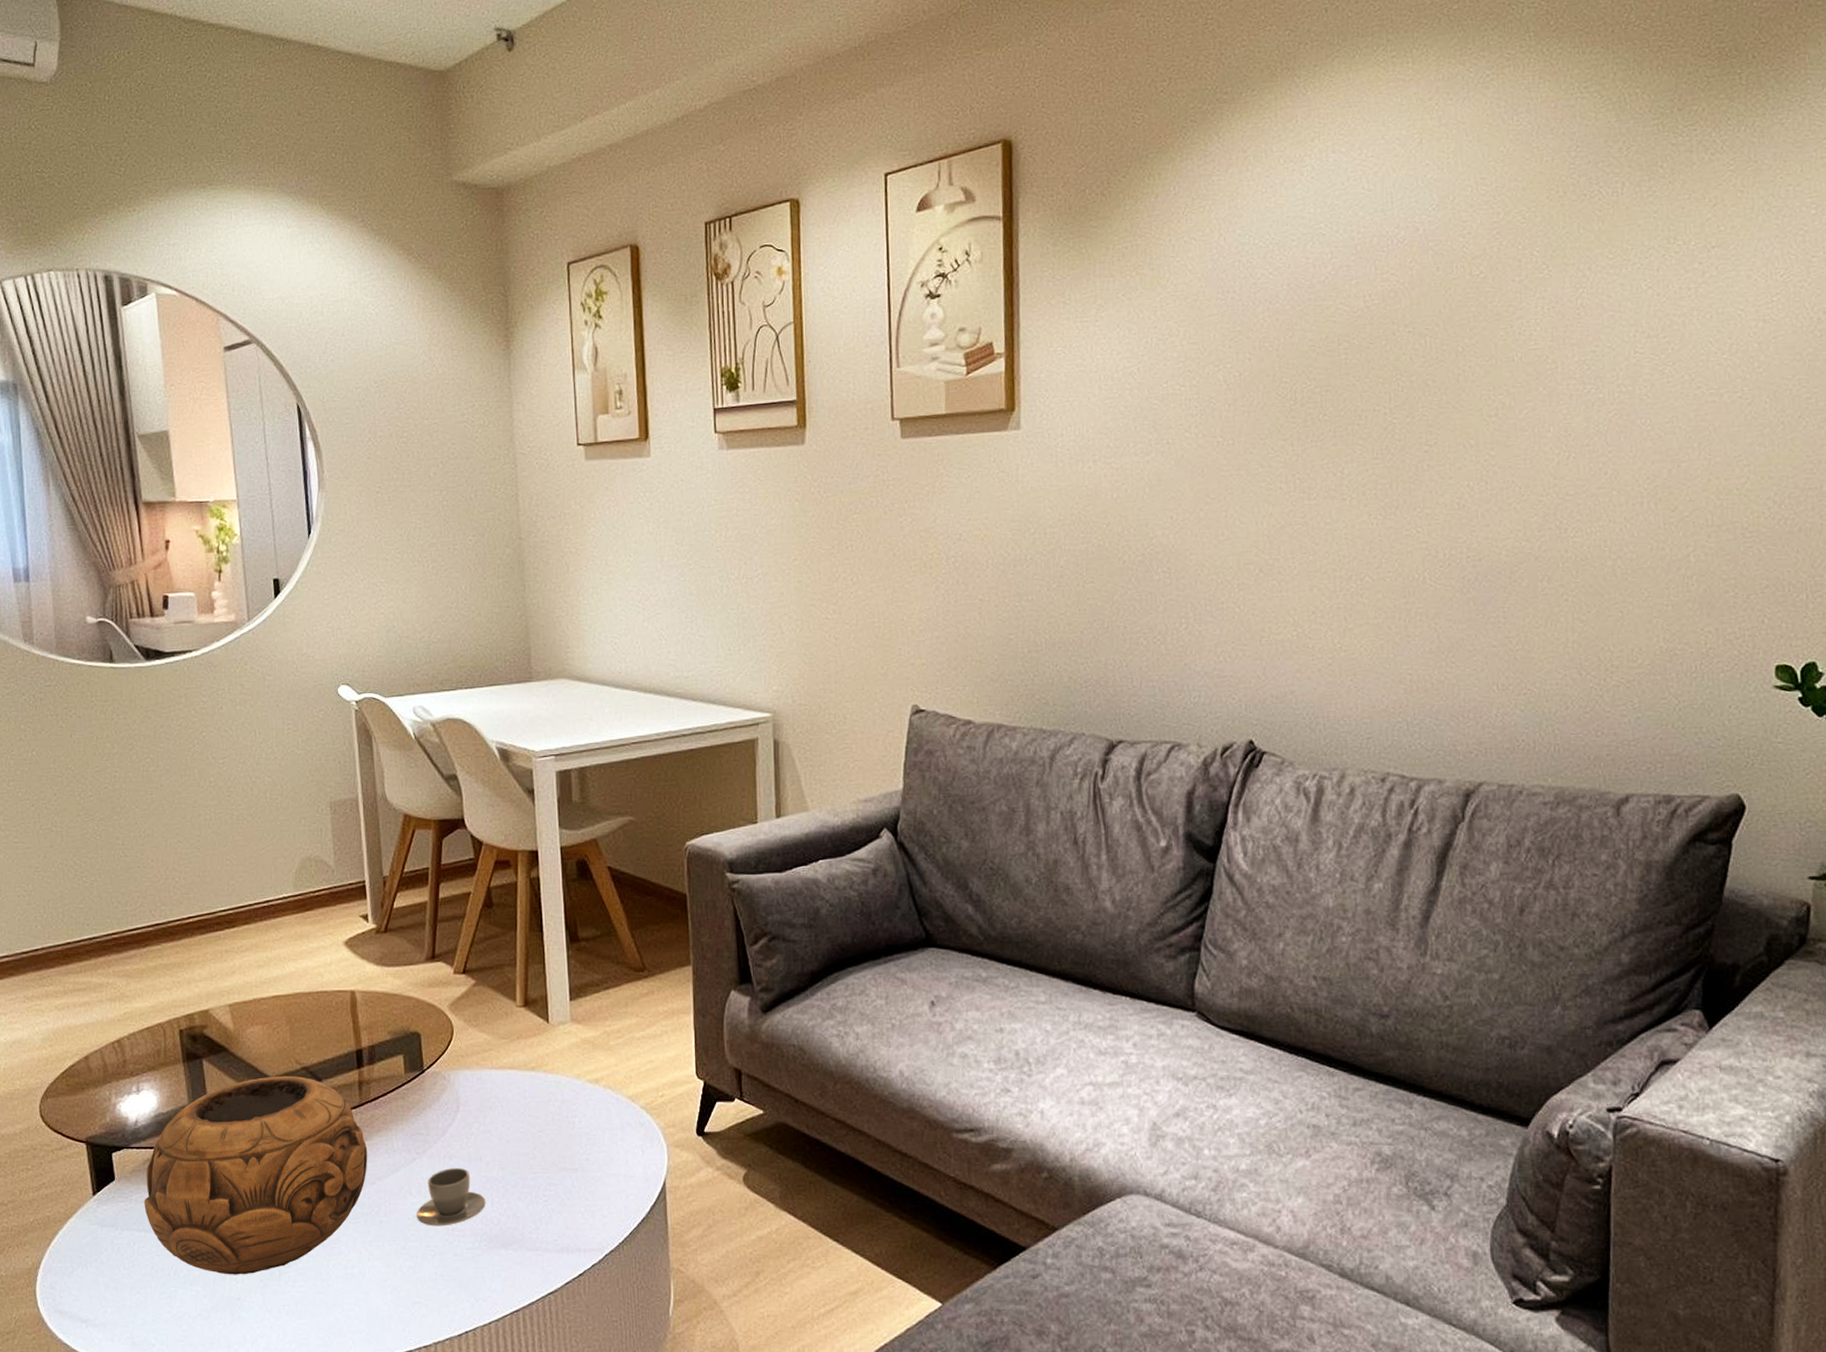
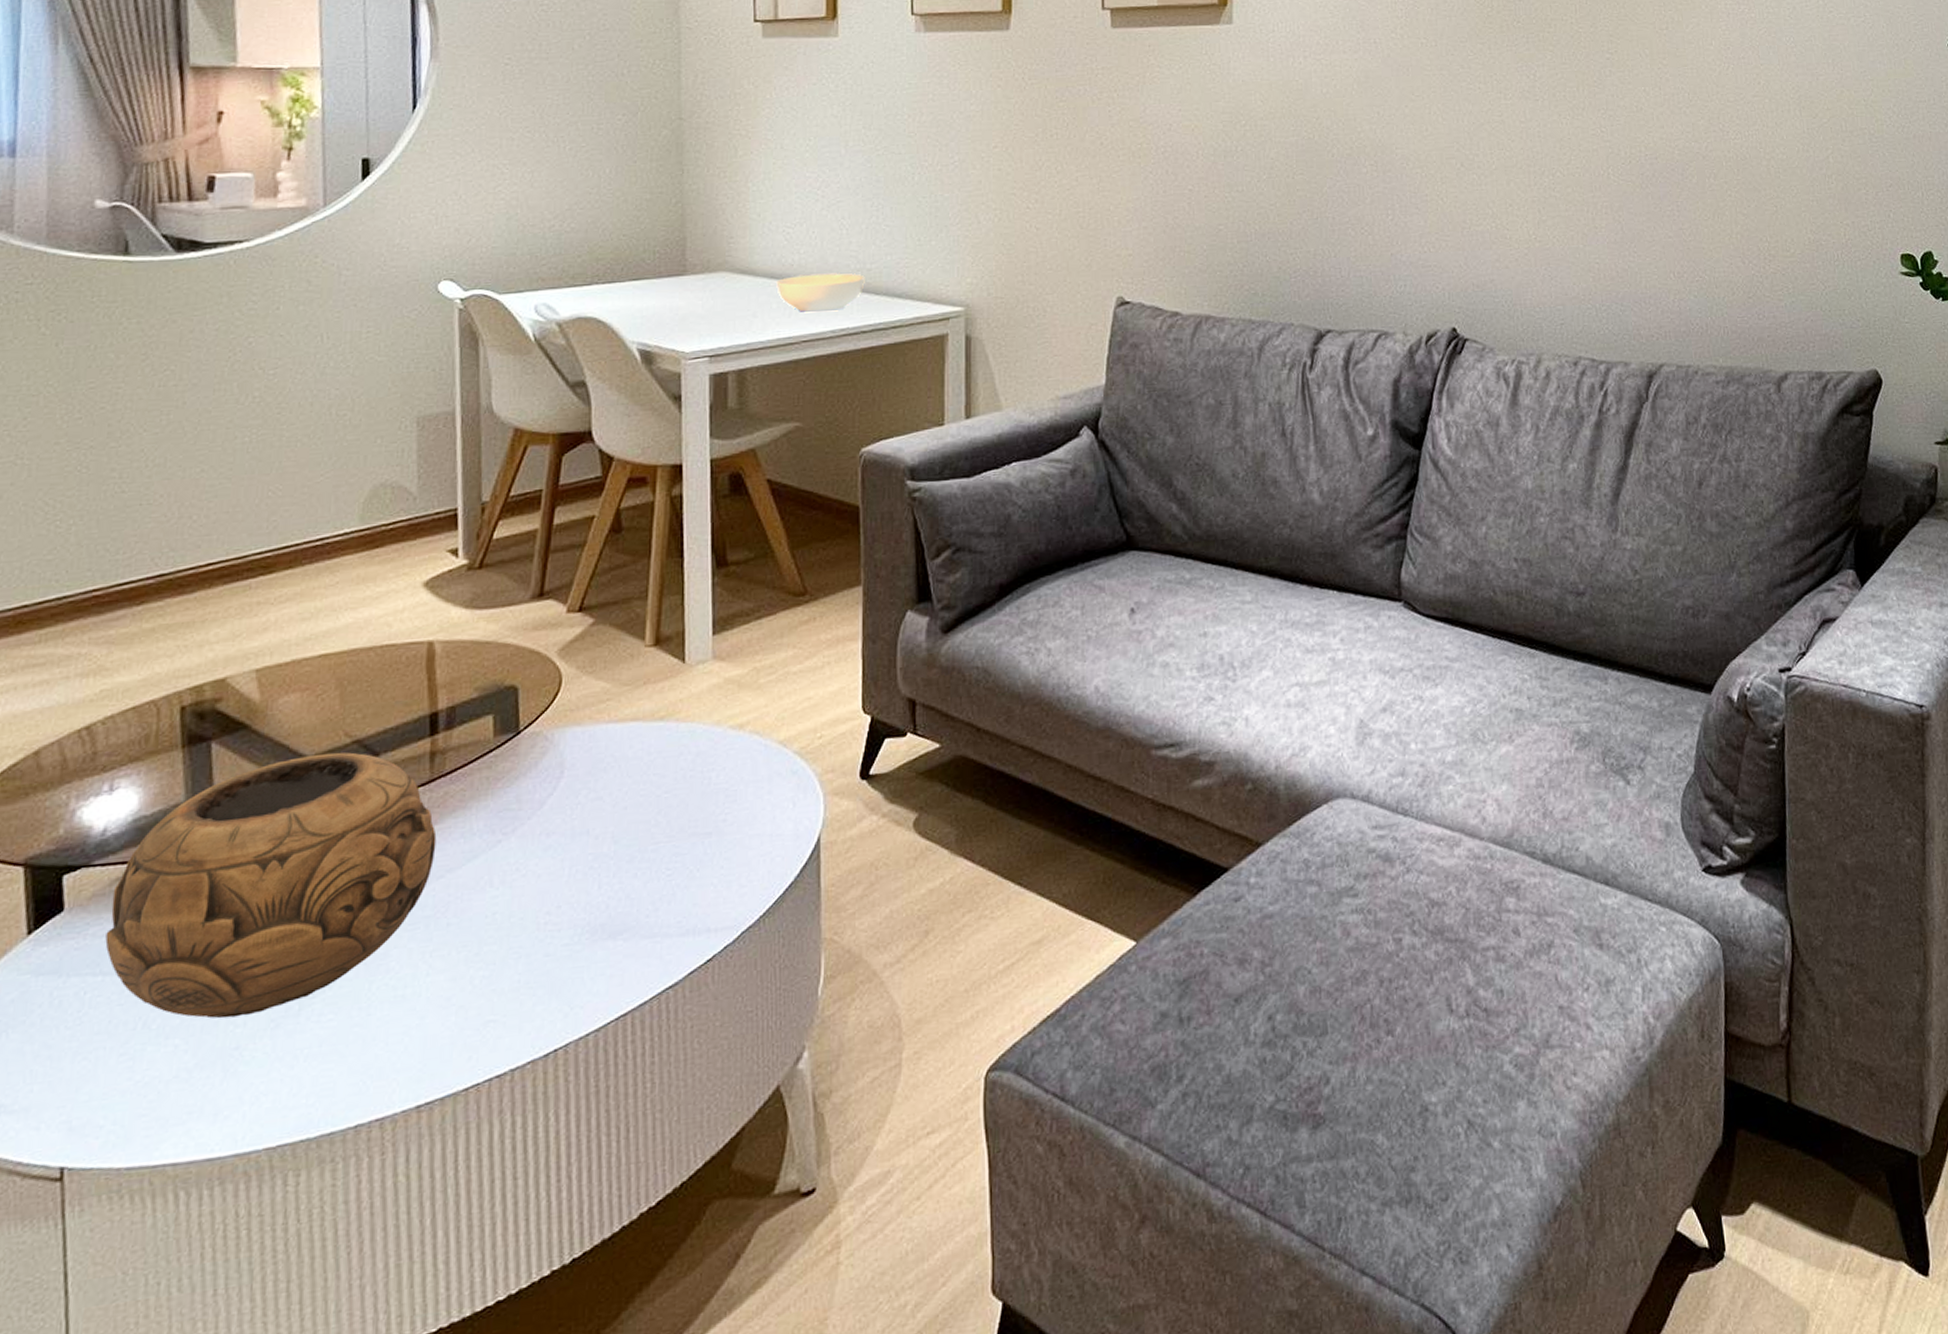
teacup: present [416,1167,487,1226] -> none [497,846,592,923]
bowl: none [607,681,683,717] -> present [776,274,865,313]

